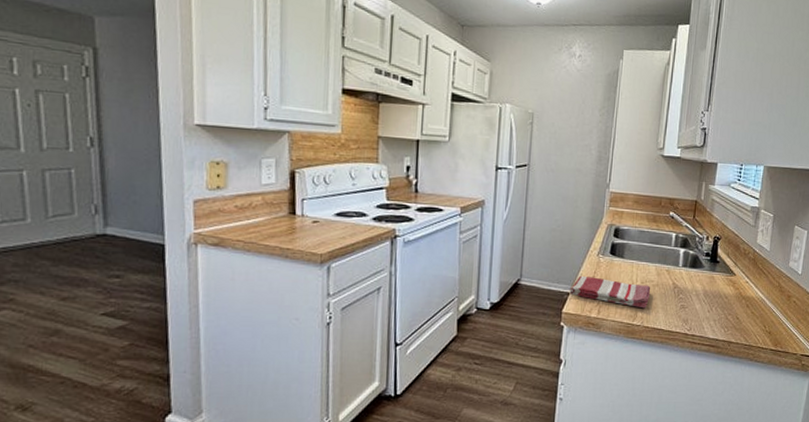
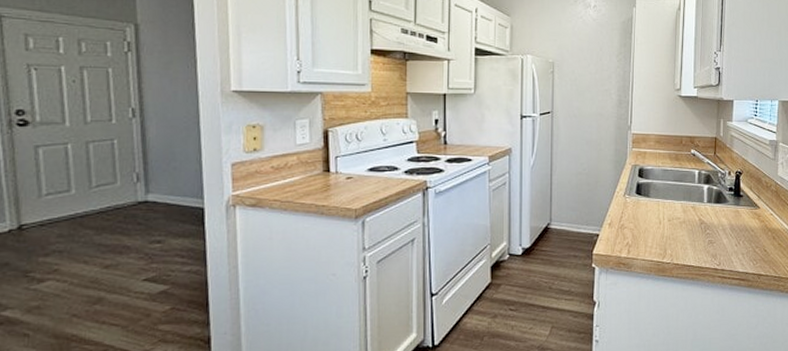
dish towel: present [569,275,651,309] -> none [599,216,678,246]

